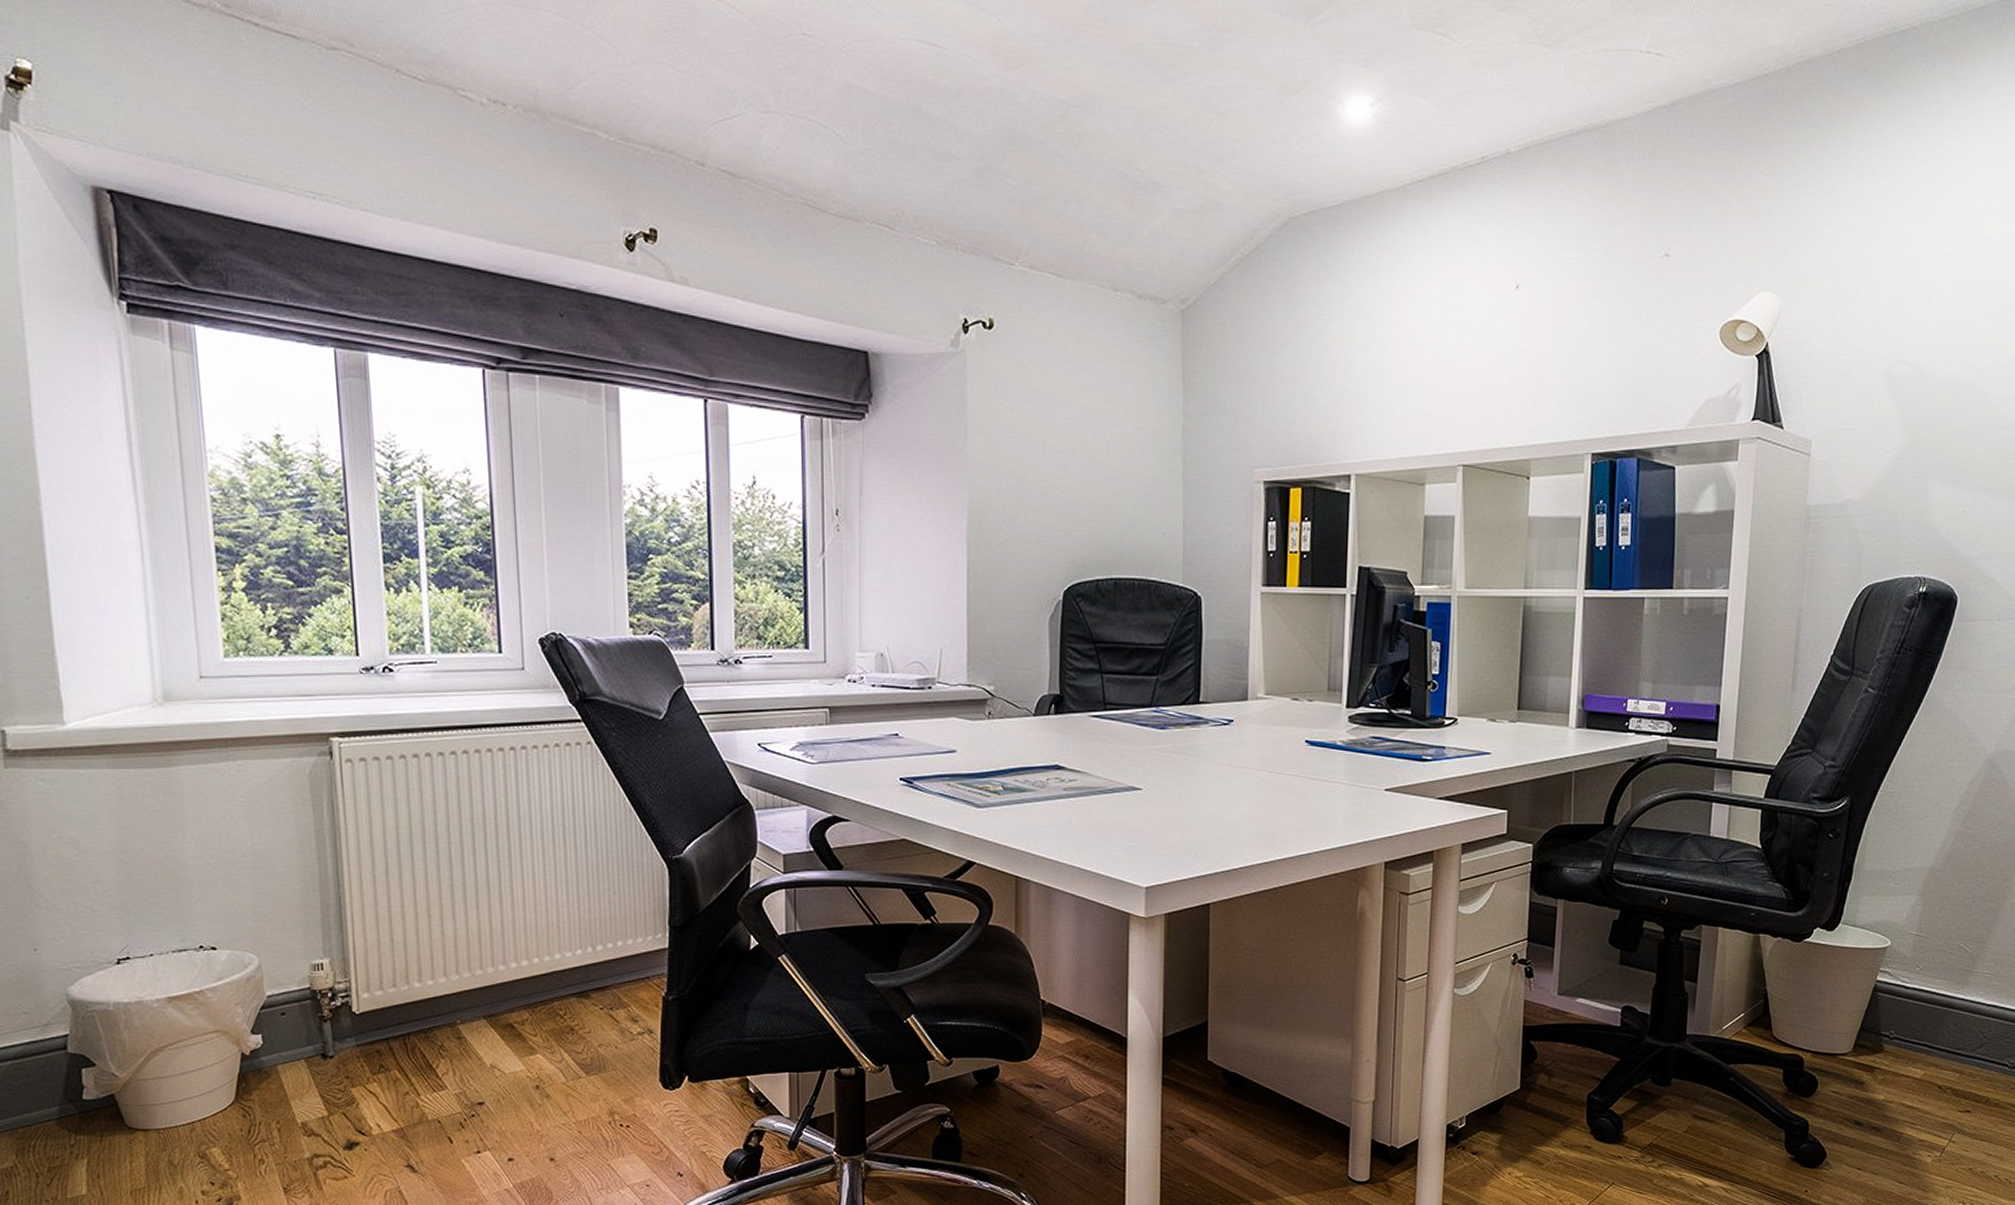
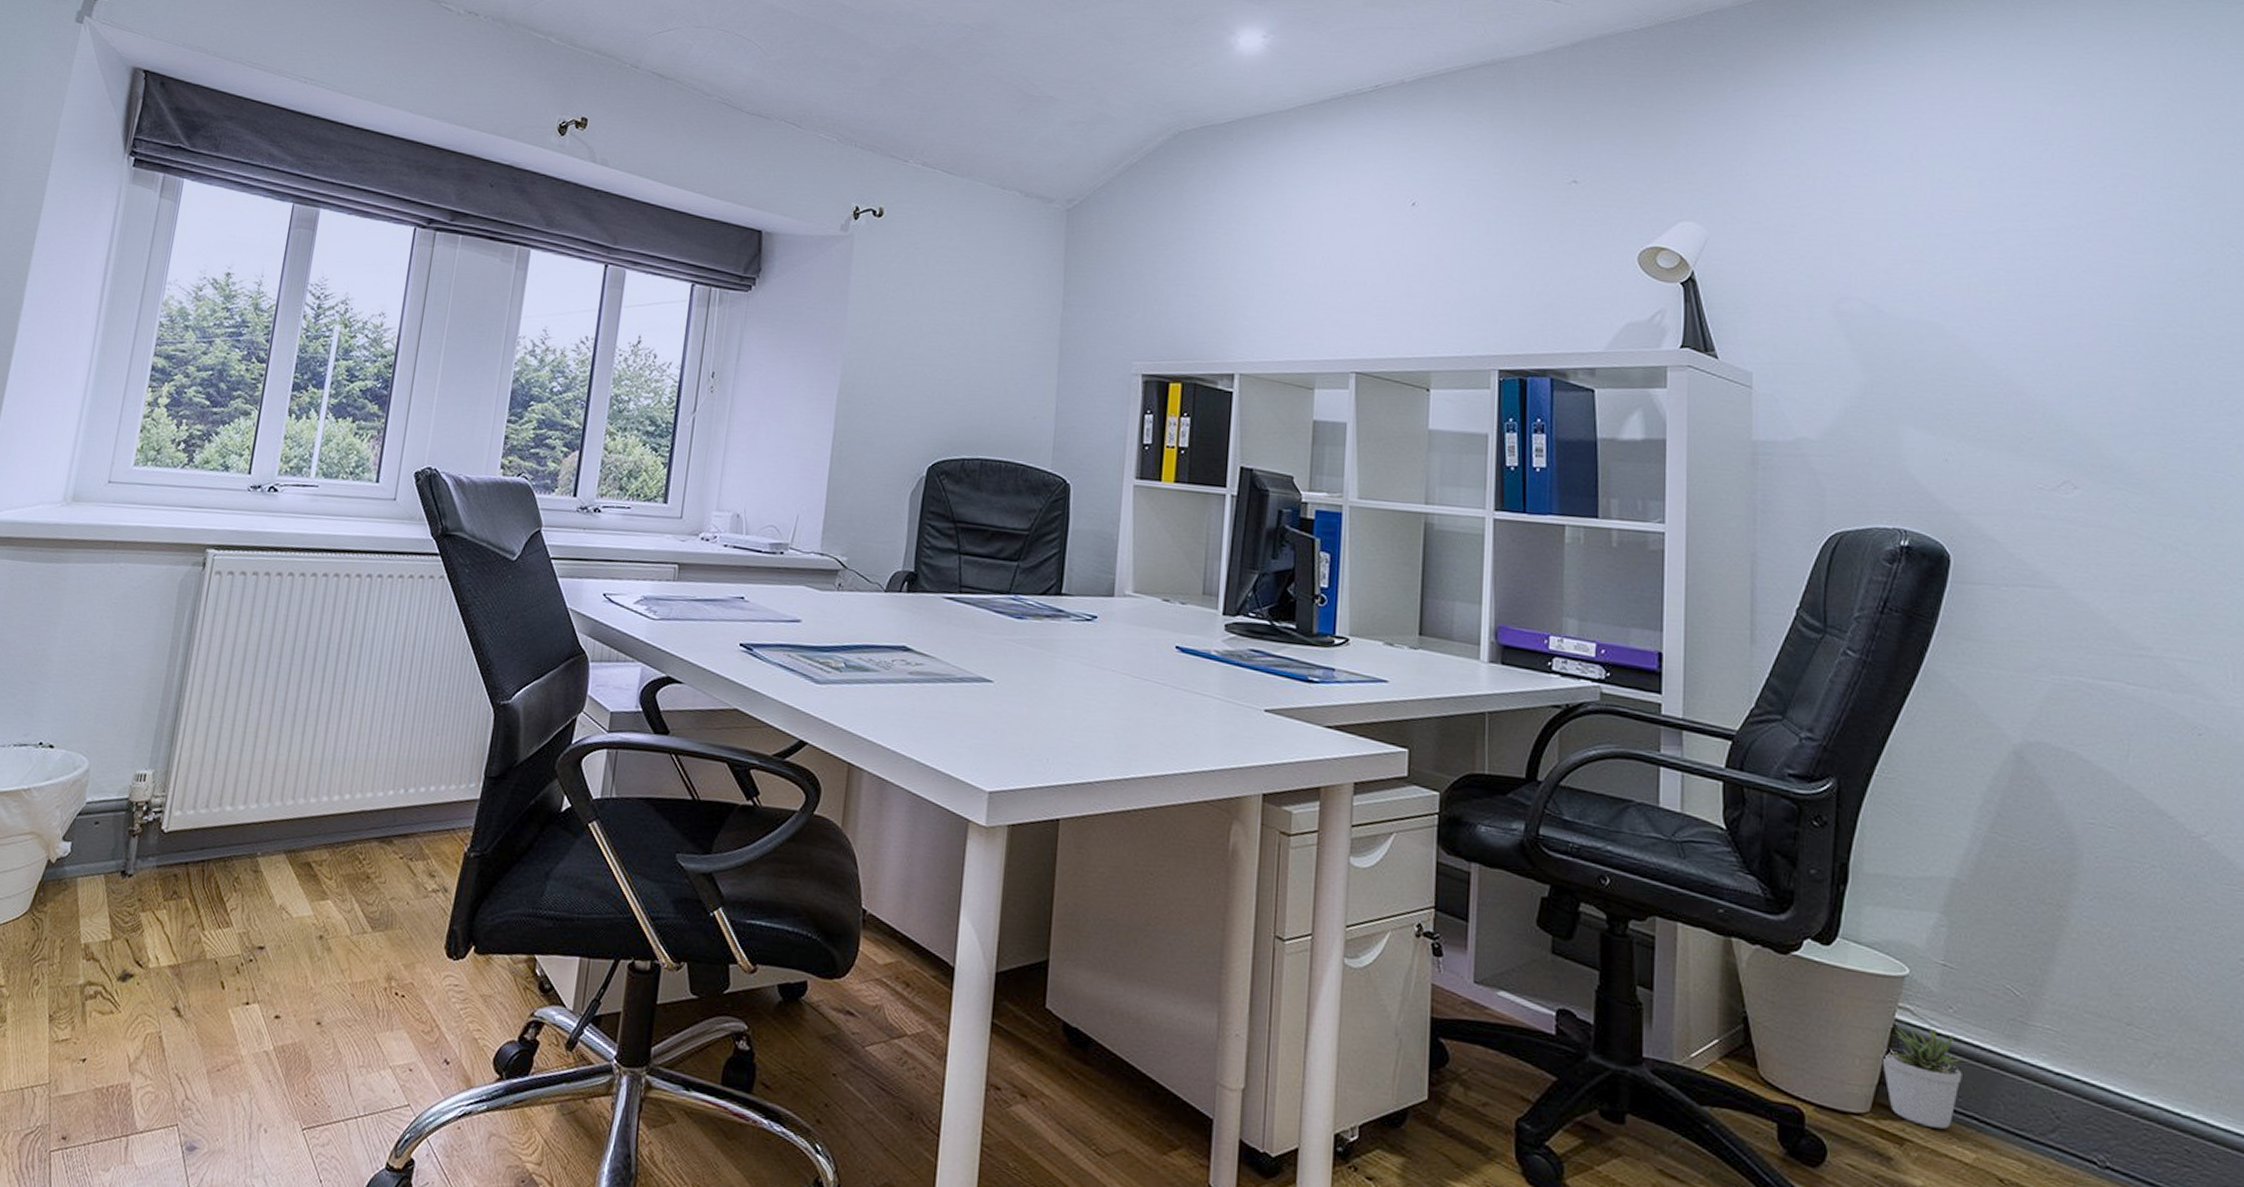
potted plant: none [1863,982,1922,1056] -> present [1880,1025,1962,1129]

